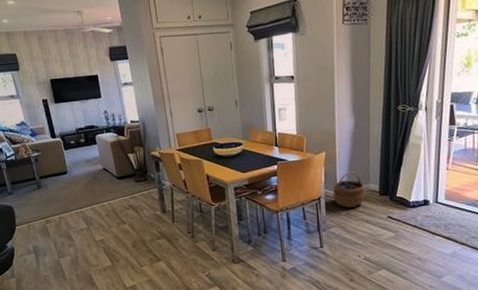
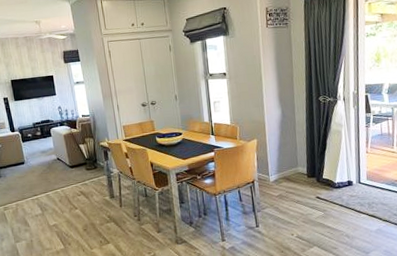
wicker basket: present [333,171,366,208] -> none [265,156,295,190]

